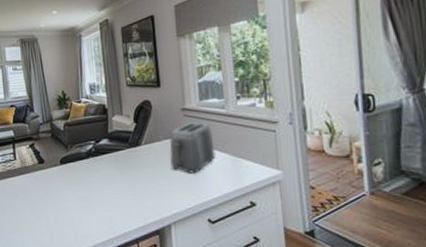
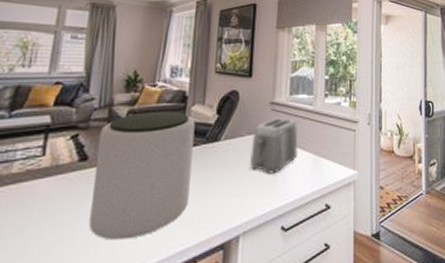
plant pot: none [48,122,124,222] -> present [89,111,196,240]

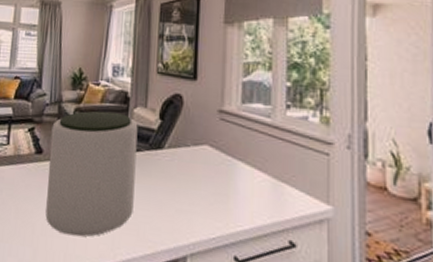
toaster: present [250,118,298,174] -> none [197,129,253,194]

